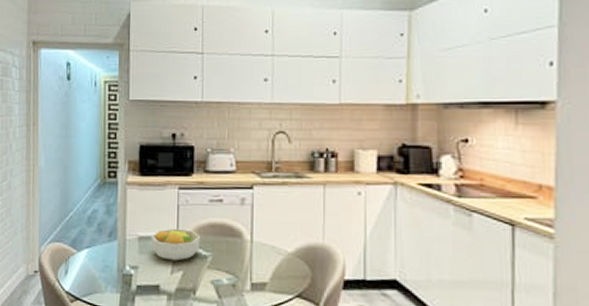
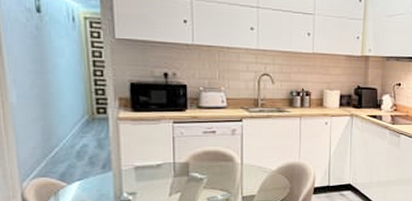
fruit bowl: present [151,228,201,261] -> none [148,157,197,185]

